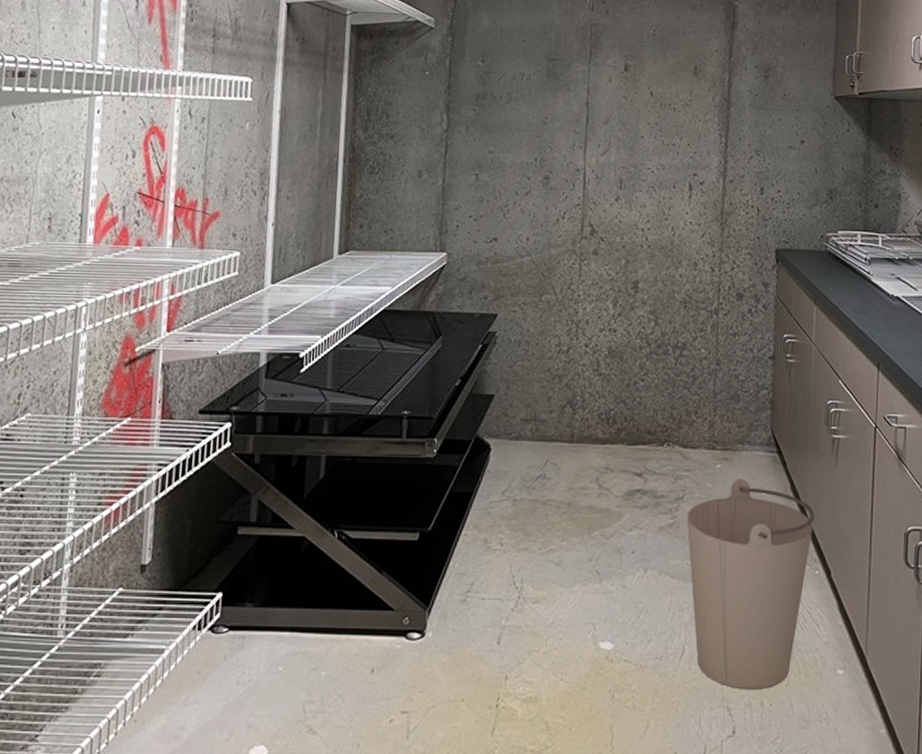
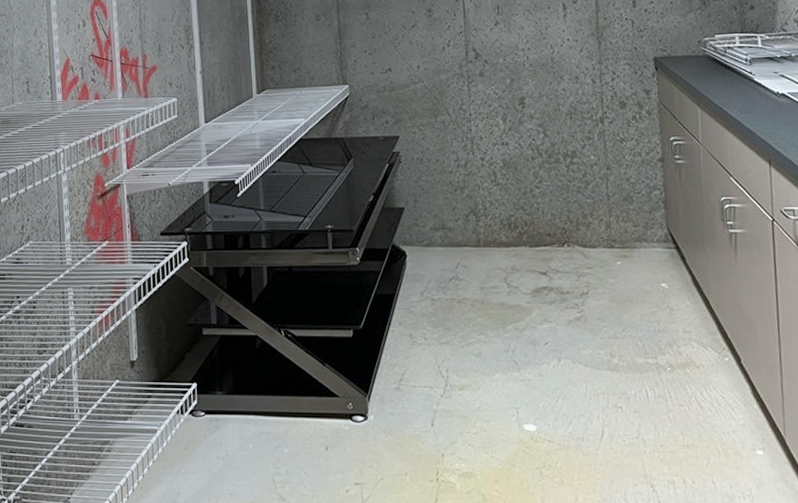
bucket: present [686,479,815,690] -> none [593,274,720,468]

